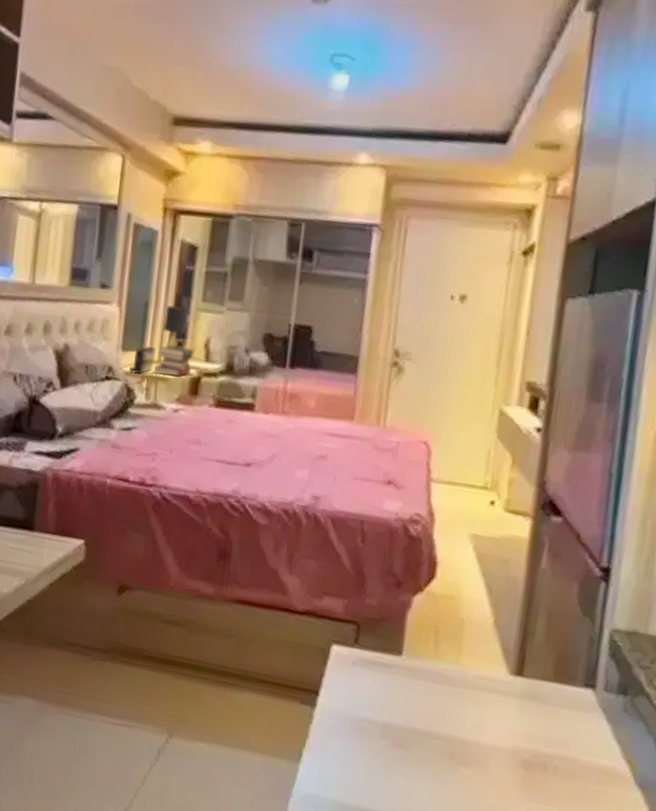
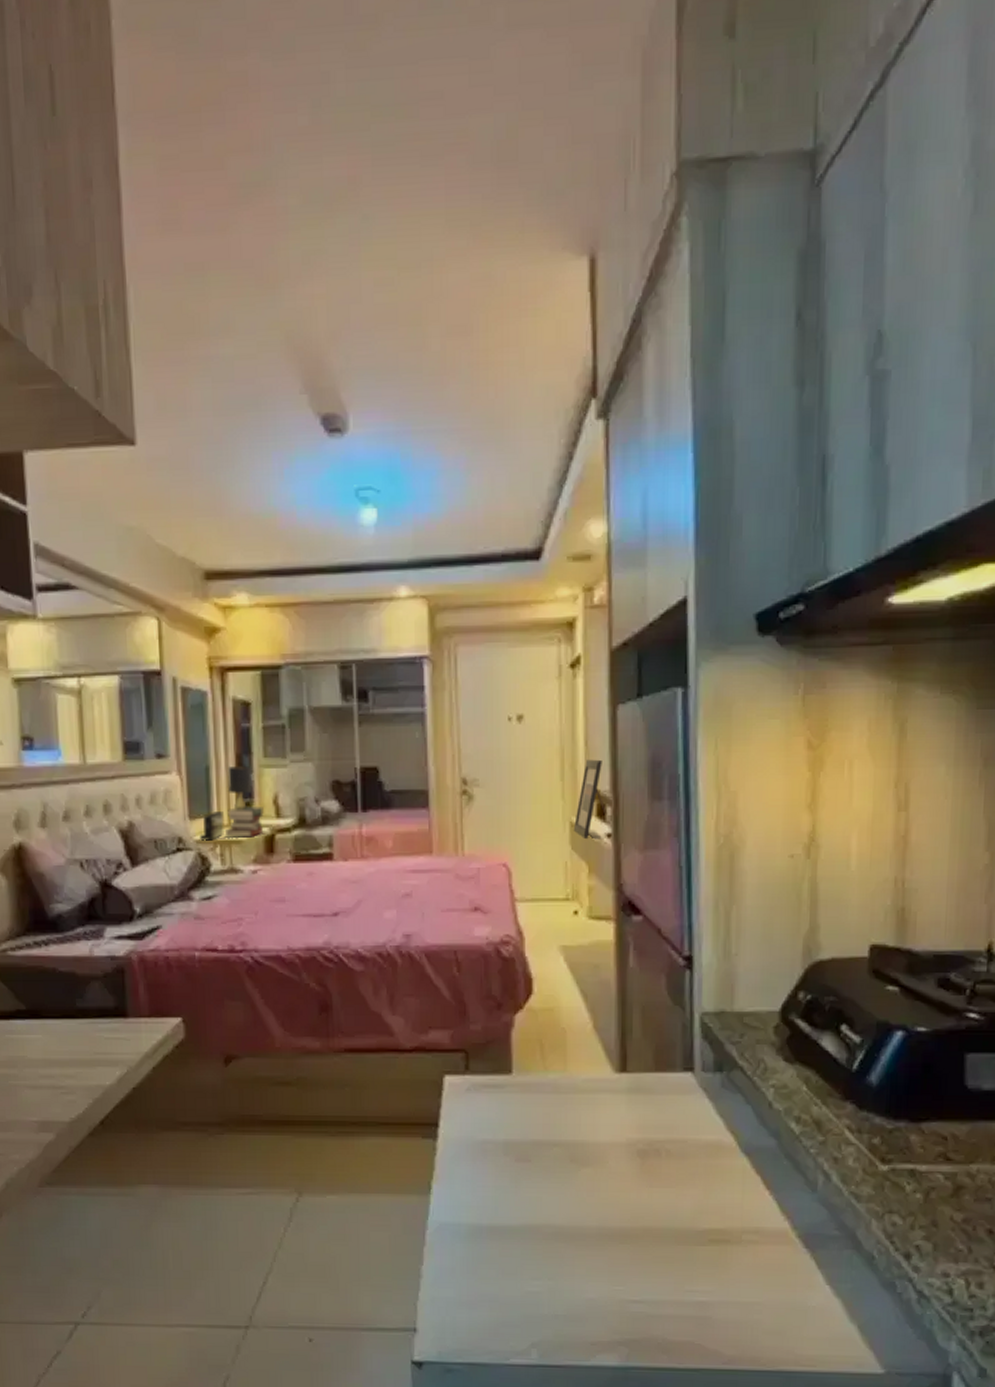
picture frame: none [501,349,543,431] -> present [573,759,608,840]

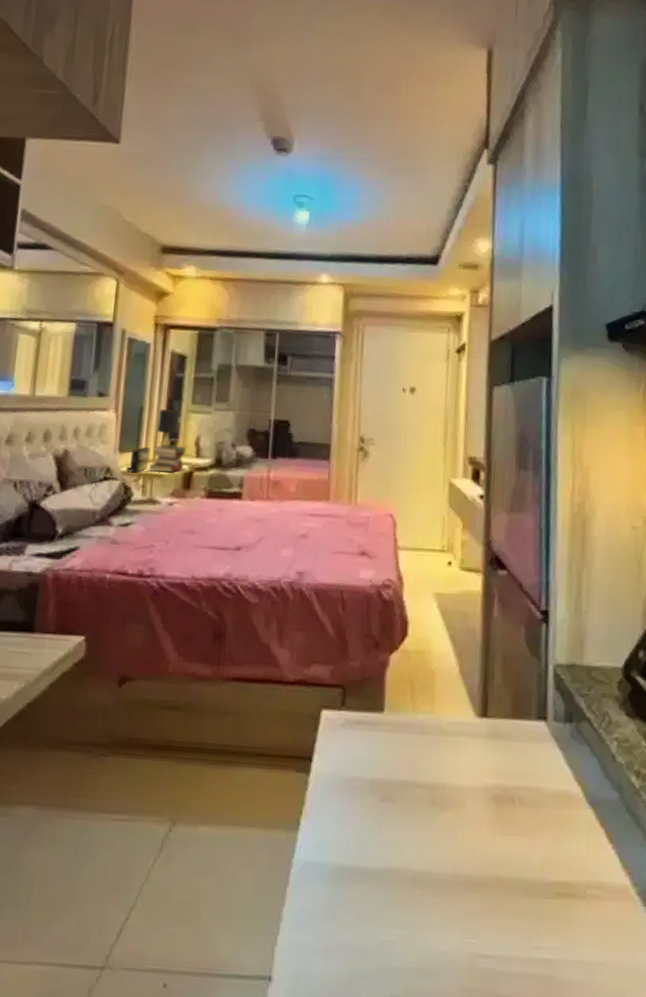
picture frame: present [573,759,608,840] -> none [451,430,481,499]

